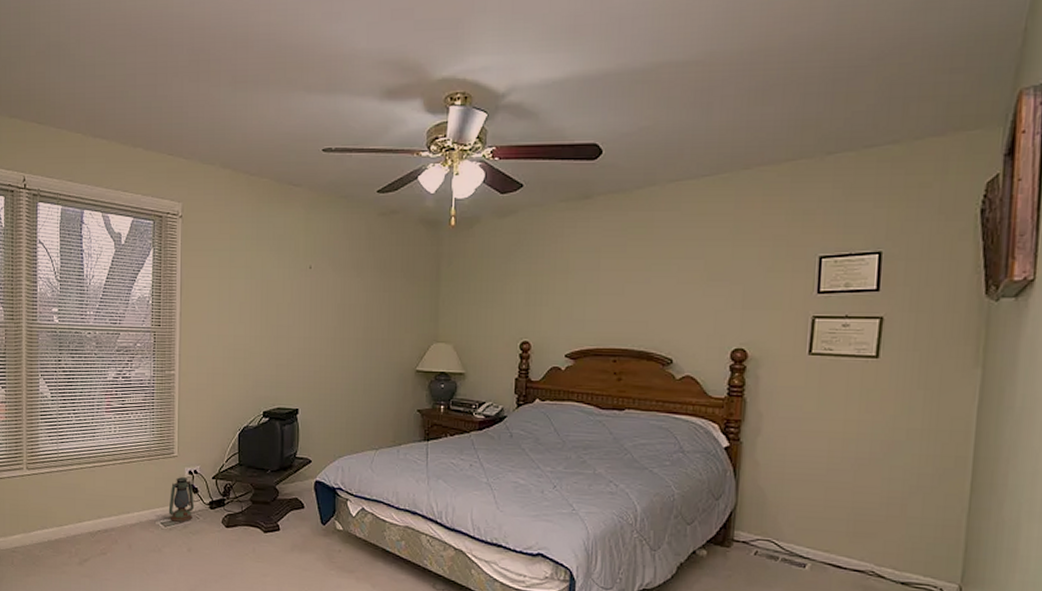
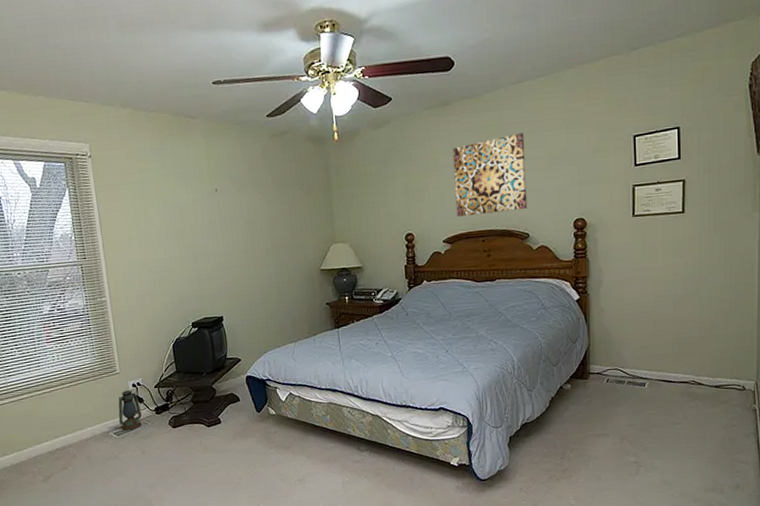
wall art: none [585,239,679,330] -> present [452,133,528,218]

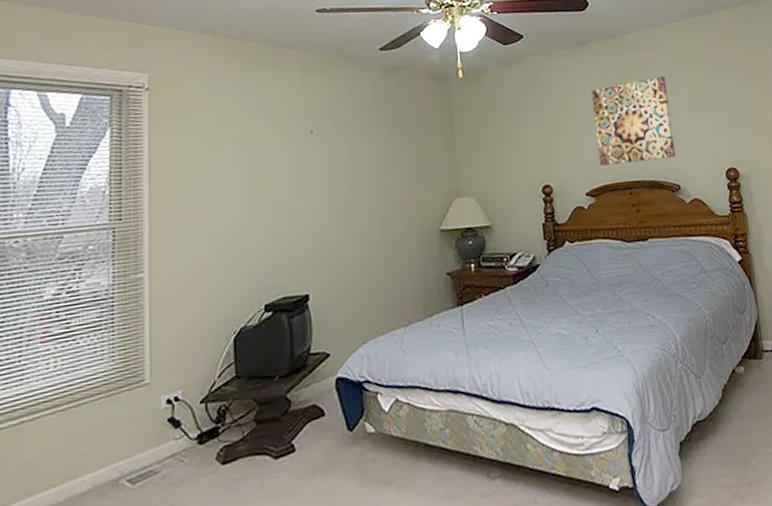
lantern: present [118,388,143,430] -> none [138,407,177,474]

